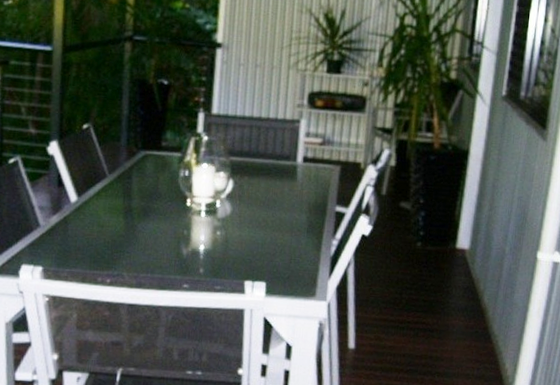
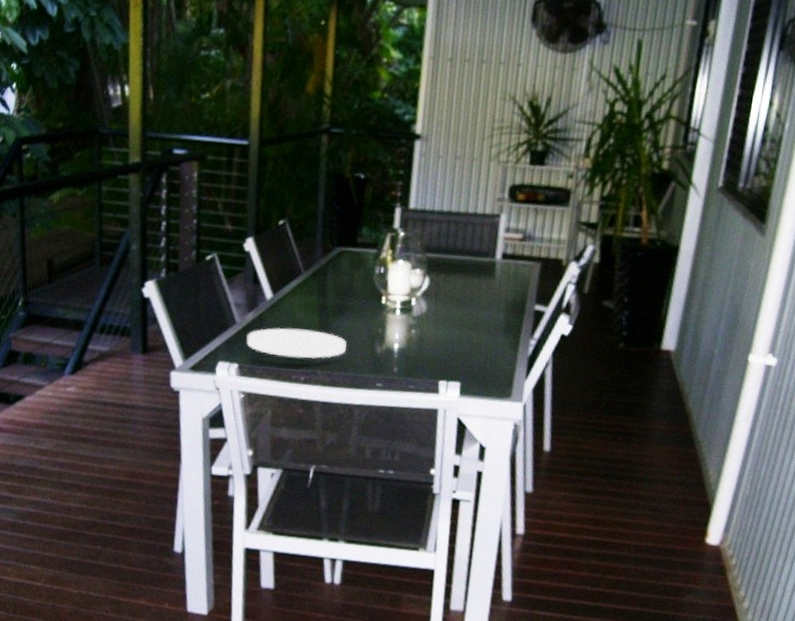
plate: none [51,230,152,261] -> present [246,327,347,359]

